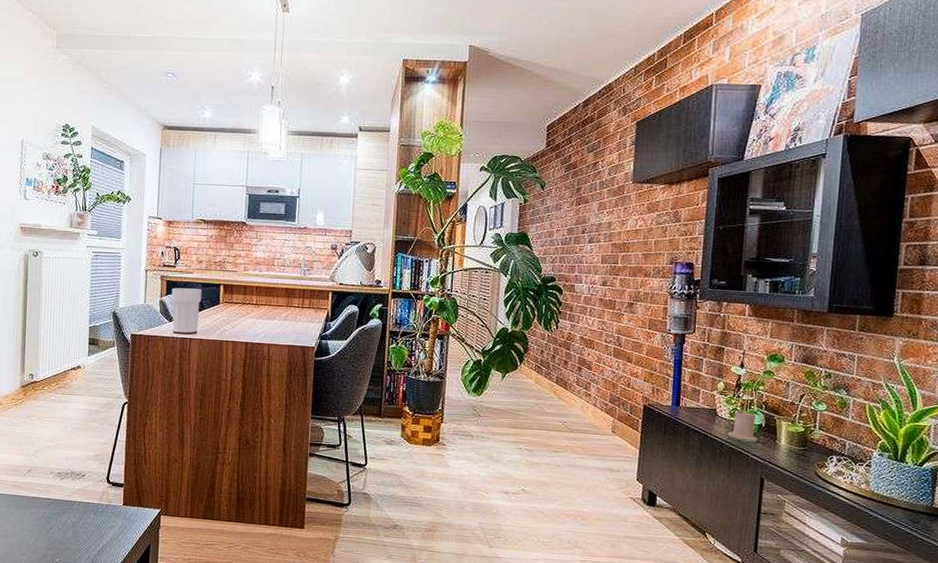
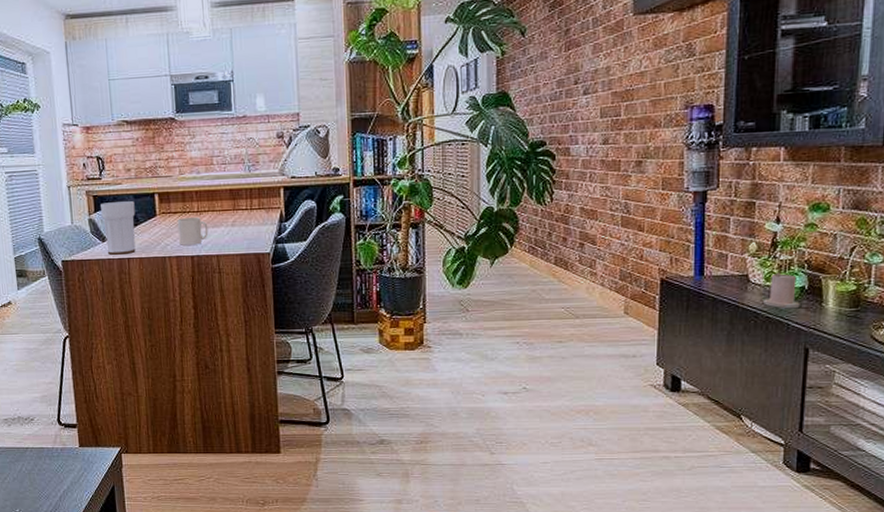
mug: none [236,308,263,333] -> present [177,217,209,245]

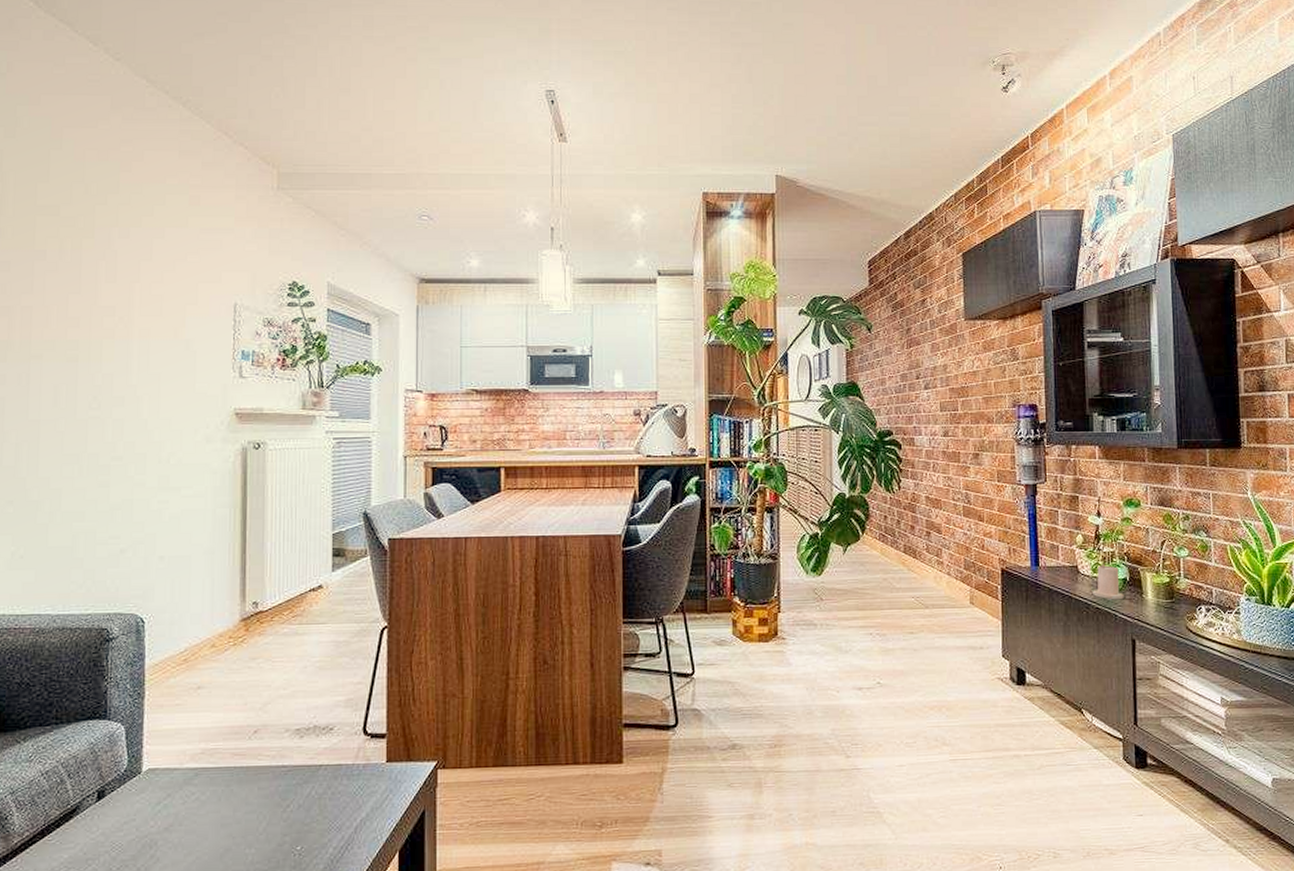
cup: present [101,201,136,256] -> none [439,475,478,534]
mug: present [177,217,209,245] -> none [523,495,557,525]

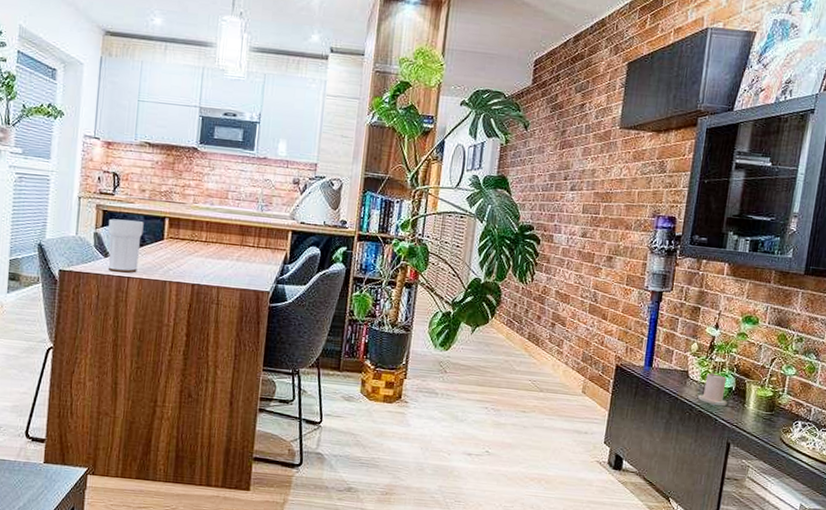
cup: none [439,475,478,534] -> present [108,218,144,274]

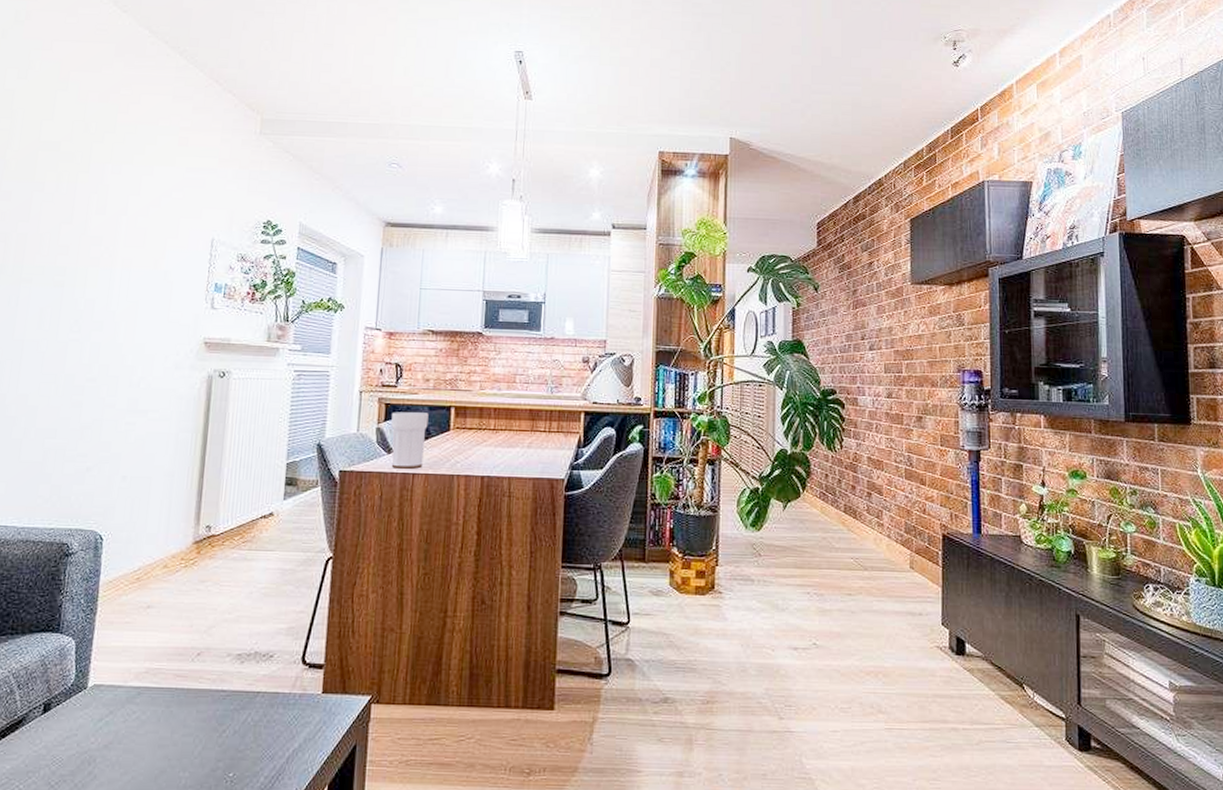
candle: present [698,372,727,407] -> none [1036,535,1069,573]

